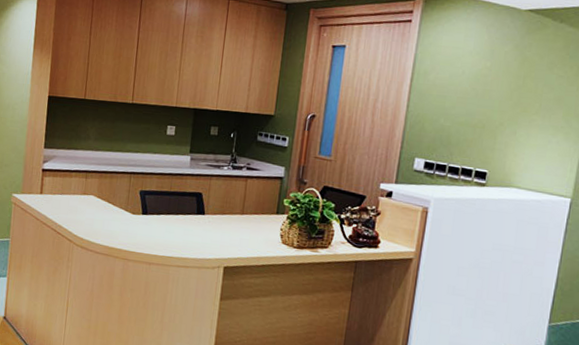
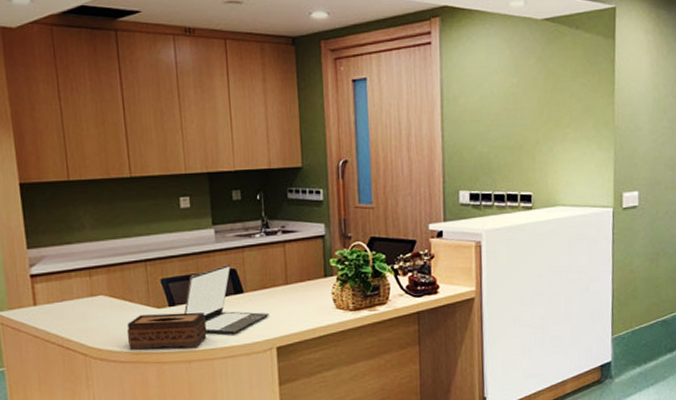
tissue box: none [104,217,170,253] -> present [126,312,207,350]
laptop: none [154,187,223,247] -> present [184,263,269,333]

